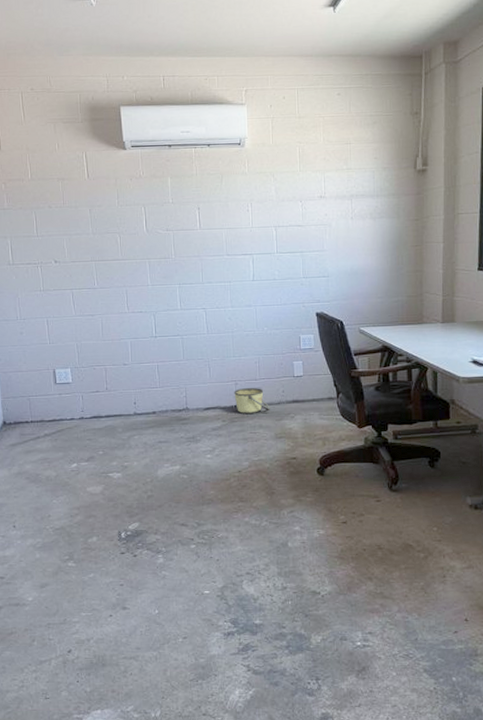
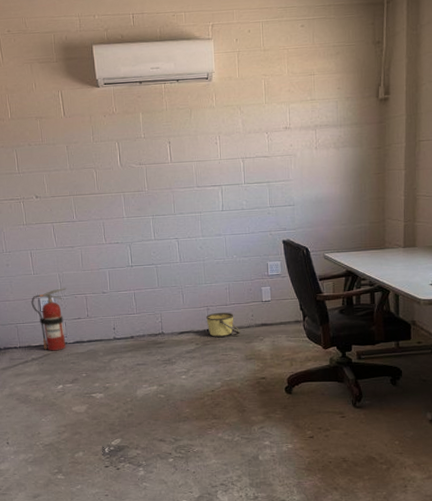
fire extinguisher: none [45,358,85,427] -> present [31,288,67,351]

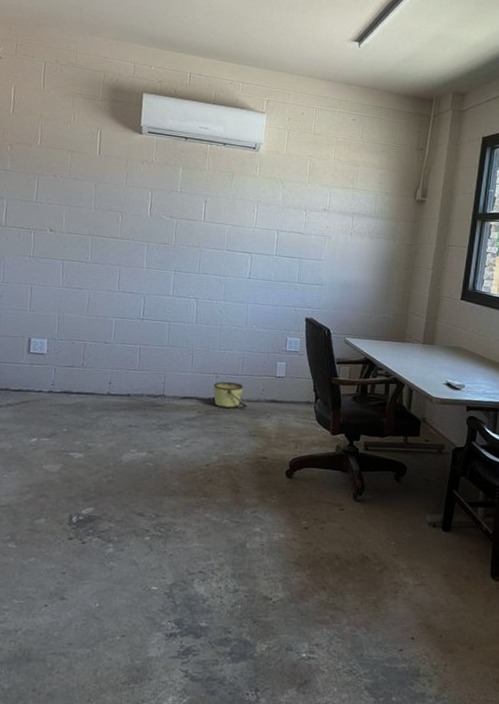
fire extinguisher: present [31,288,67,351] -> none [19,330,65,399]

